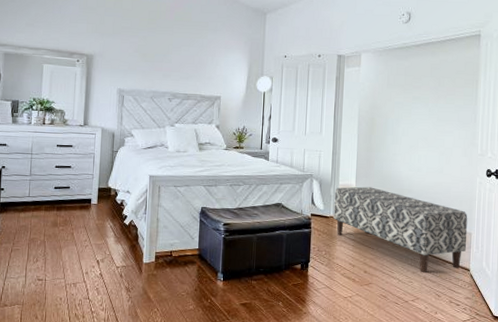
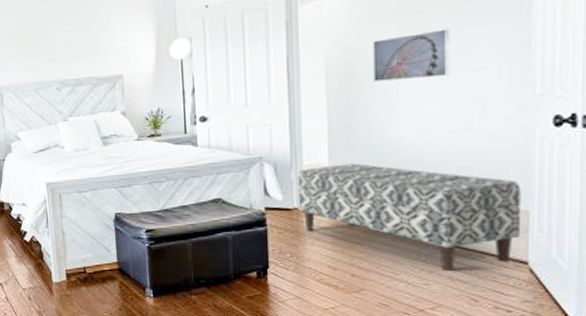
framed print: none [387,101,433,134] -> present [373,28,451,82]

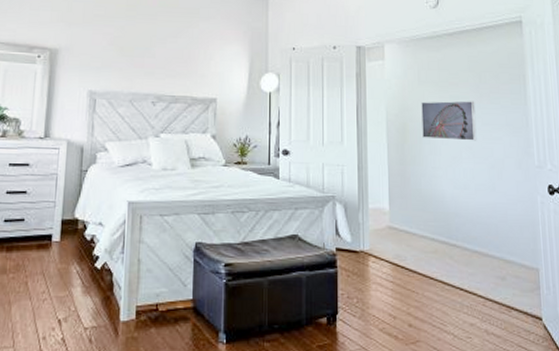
bench: present [297,163,522,272] -> none [364,210,535,325]

